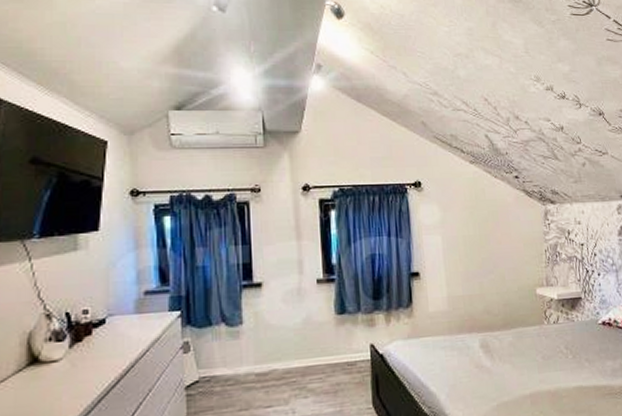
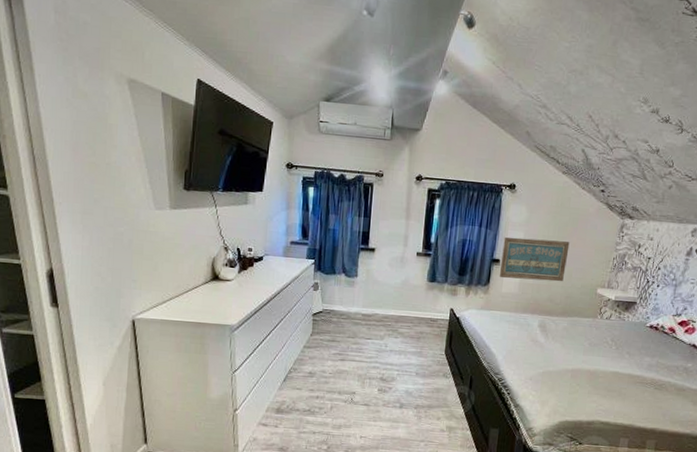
wall art: none [419,239,497,295] -> present [499,237,570,282]

